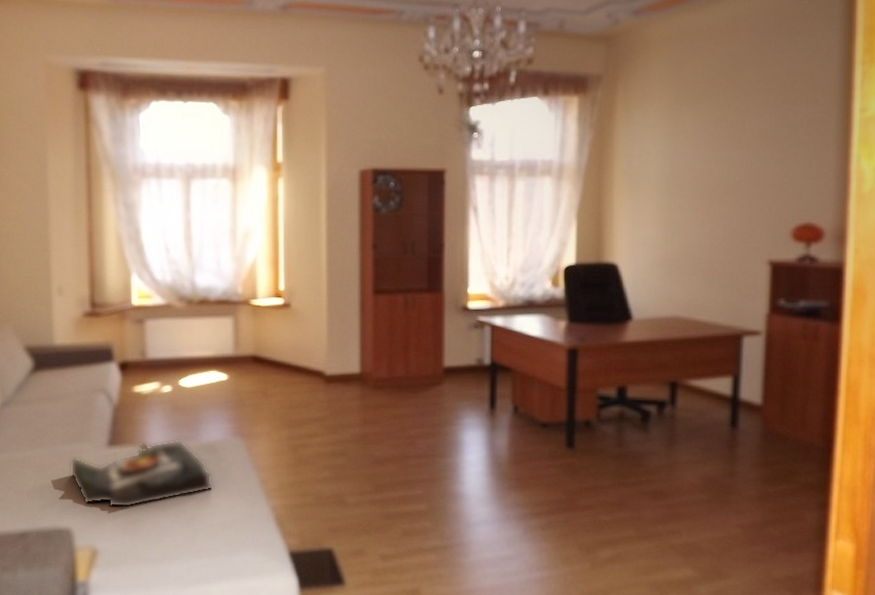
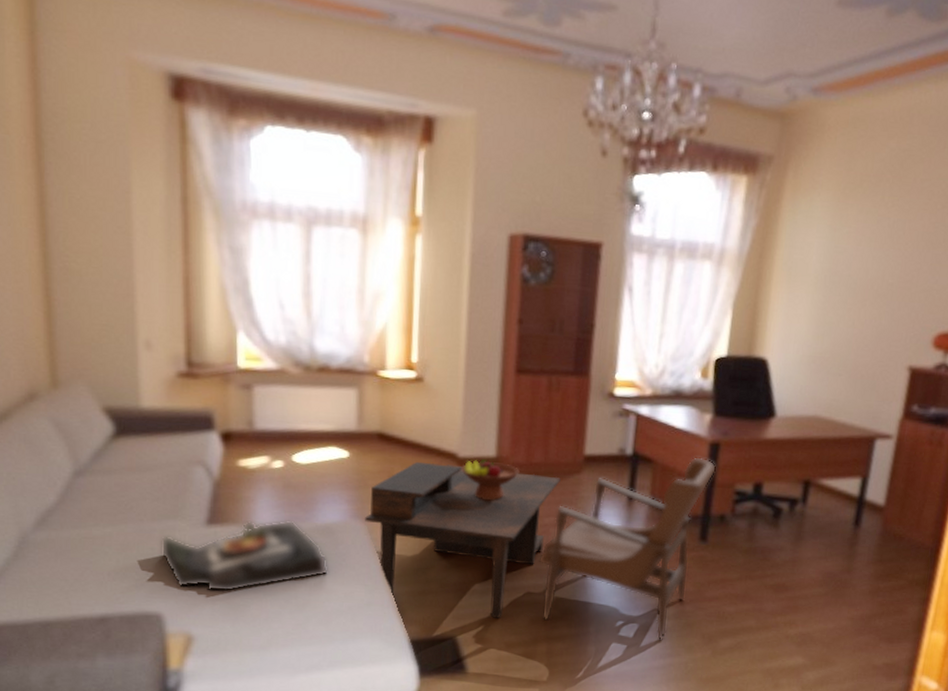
coffee table: none [244,380,422,530] -> present [365,461,561,618]
fruit bowl: none [329,376,383,414] -> present [461,459,520,500]
armchair: none [407,364,576,552] -> present [538,457,716,641]

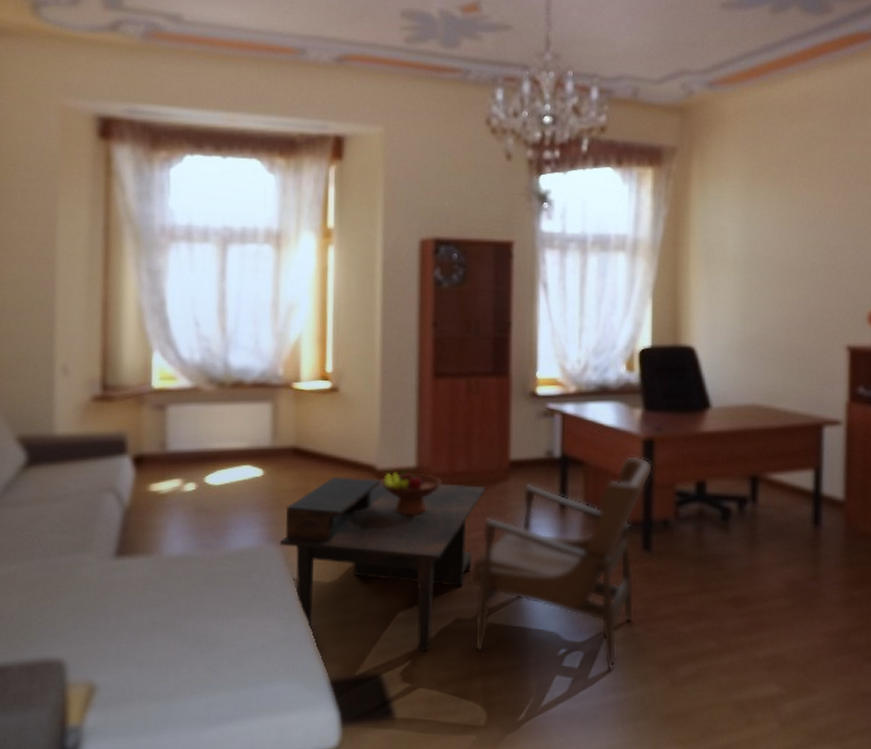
serving tray: present [161,520,328,593] -> none [66,548,241,634]

